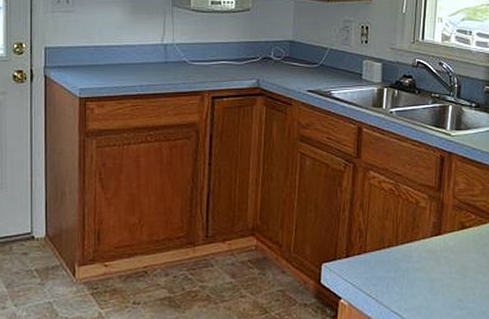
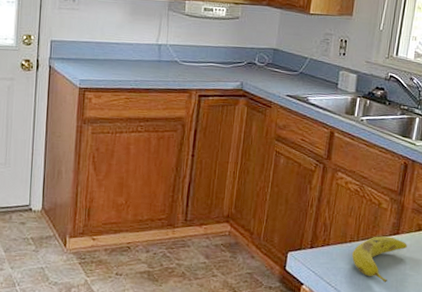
fruit: none [392,238,451,289] -> present [352,236,407,283]

